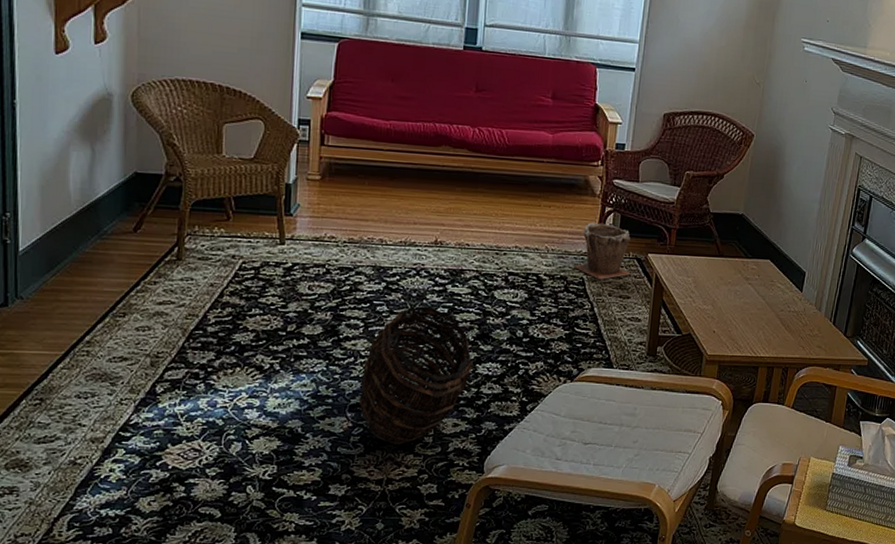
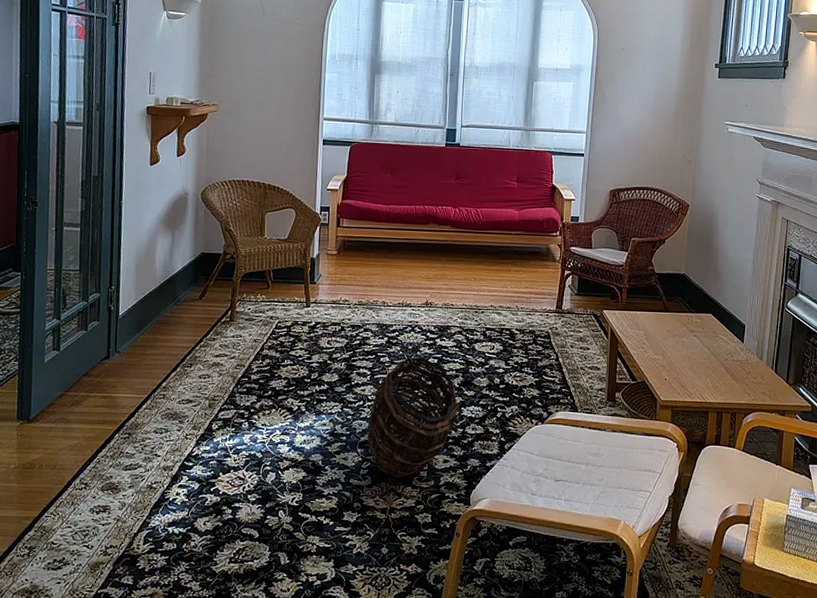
plant pot: present [573,222,631,280] -> none [539,284,589,333]

